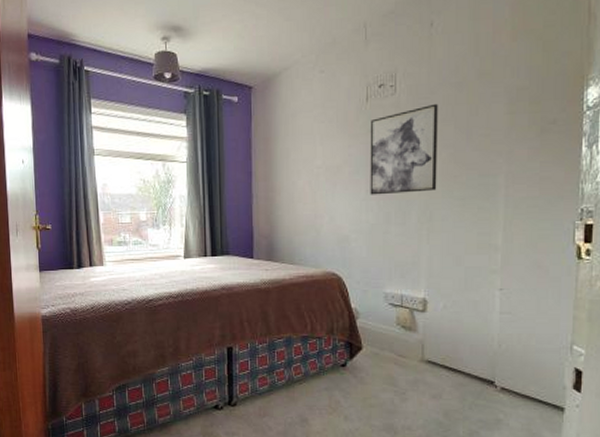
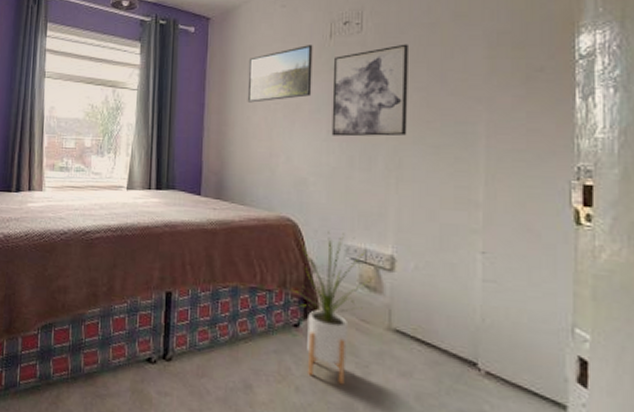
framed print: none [291,109,351,168] -> present [247,45,313,103]
house plant: none [338,281,411,411] -> present [291,231,377,385]

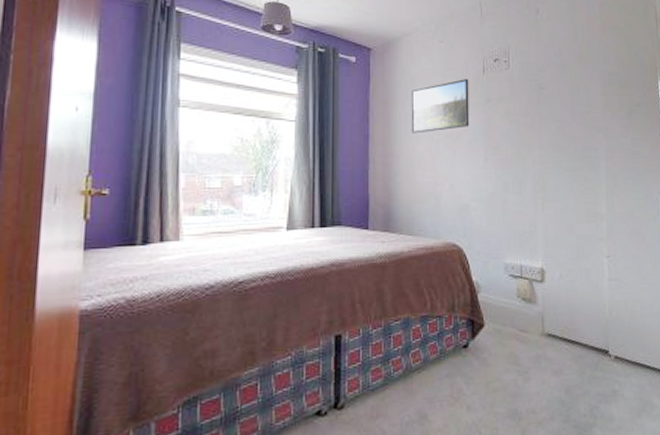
house plant: present [291,231,377,385] -> none [459,252,531,395]
wall art: present [331,44,408,137] -> none [487,81,549,164]

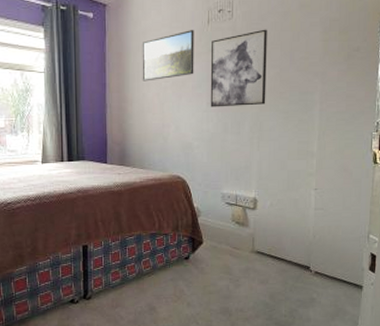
wall art: none [487,81,549,164] -> present [210,29,267,107]

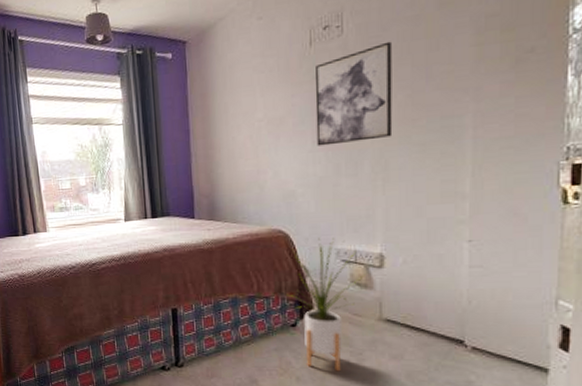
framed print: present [142,30,194,81] -> none [229,56,295,124]
house plant: none [182,184,244,296] -> present [286,238,367,372]

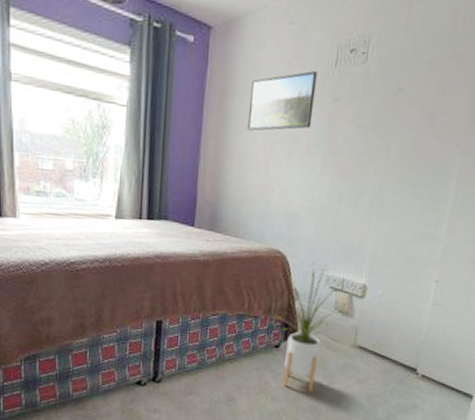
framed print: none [229,56,295,124] -> present [246,71,318,131]
wall art: present [315,41,393,146] -> none [325,80,407,174]

